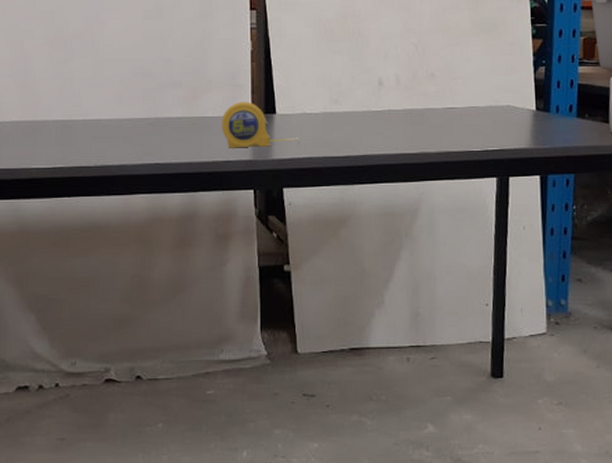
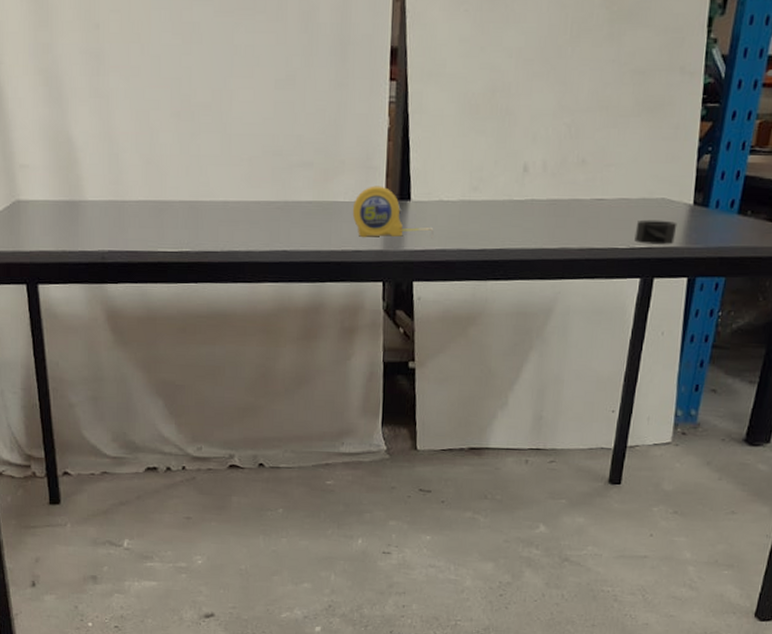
duct tape: none [487,124,524,147] -> present [634,219,678,245]

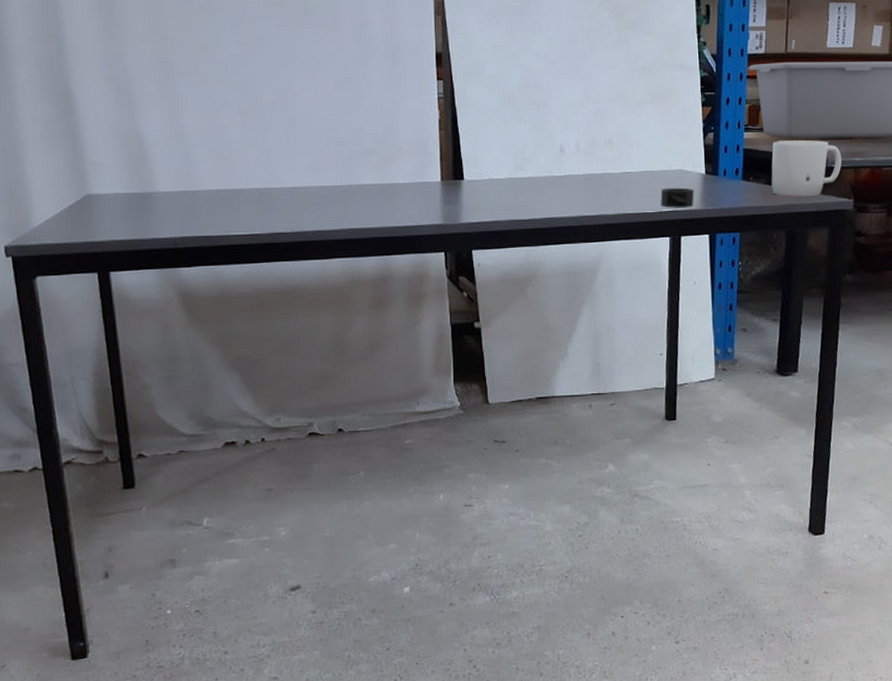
tape measure: present [352,186,434,239] -> none [412,168,487,214]

